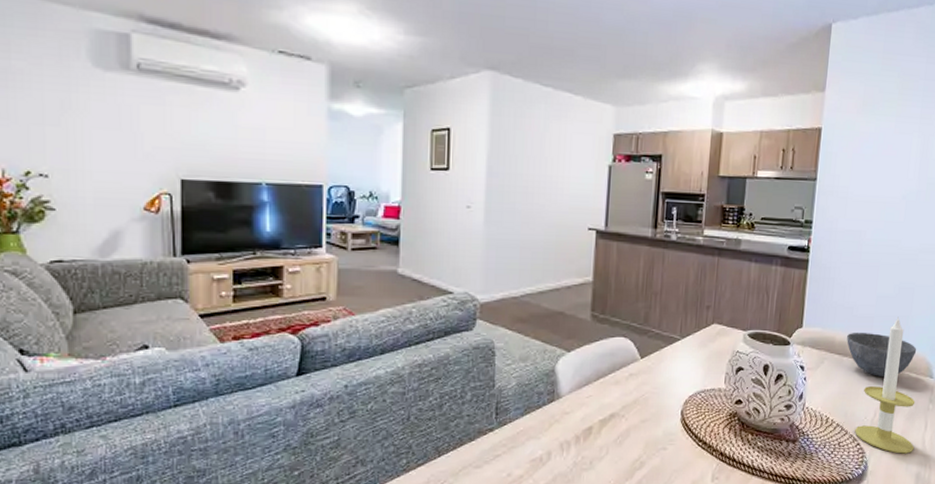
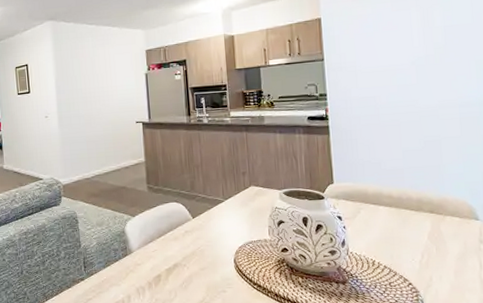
bowl: present [847,332,917,378] -> none [379,183,455,222]
candle: present [855,317,915,454] -> none [404,167,472,292]

